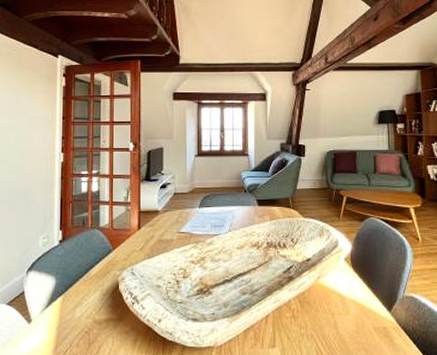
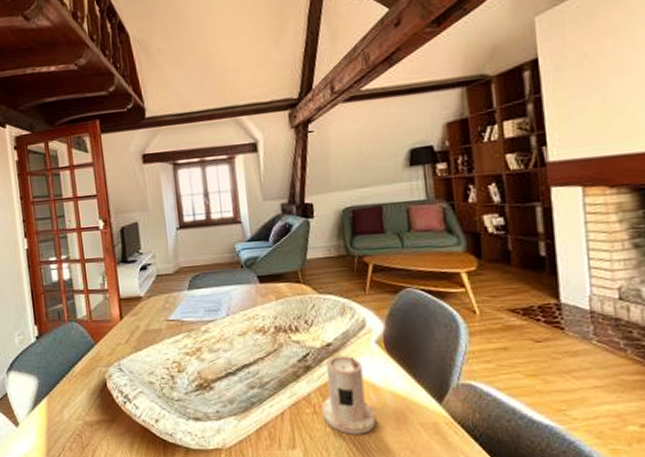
candle: none [299,269,340,336] -> present [321,355,376,435]

